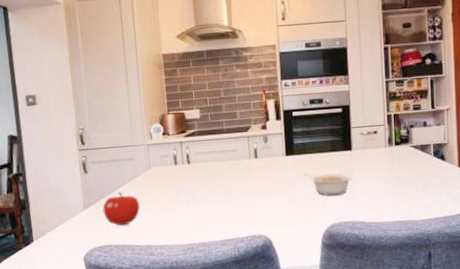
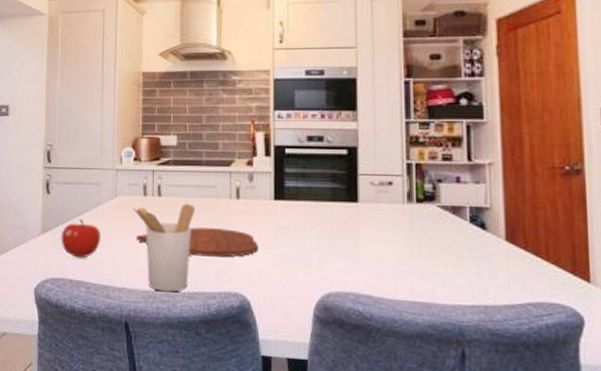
utensil holder: none [165,167,221,243] -> present [132,203,195,293]
cutting board: none [171,184,275,210] -> present [136,227,258,257]
legume: present [303,173,353,196] -> none [295,224,358,257]

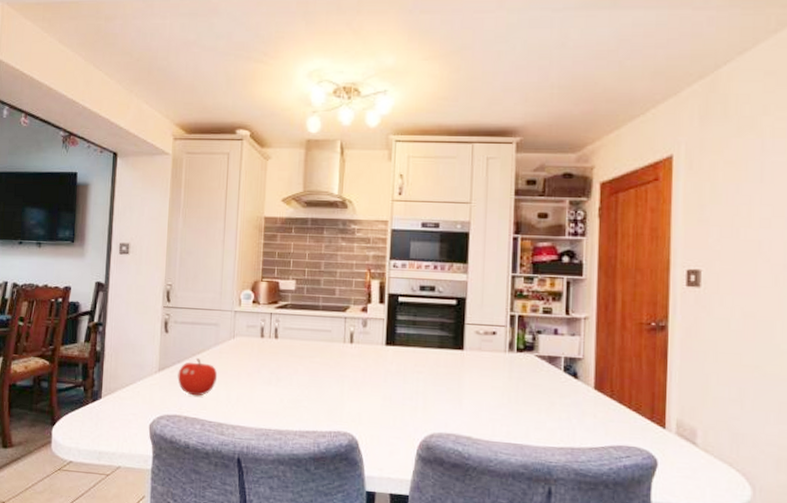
utensil holder: present [132,203,195,293] -> none [249,345,310,431]
cutting board: present [136,227,258,257] -> none [251,369,368,399]

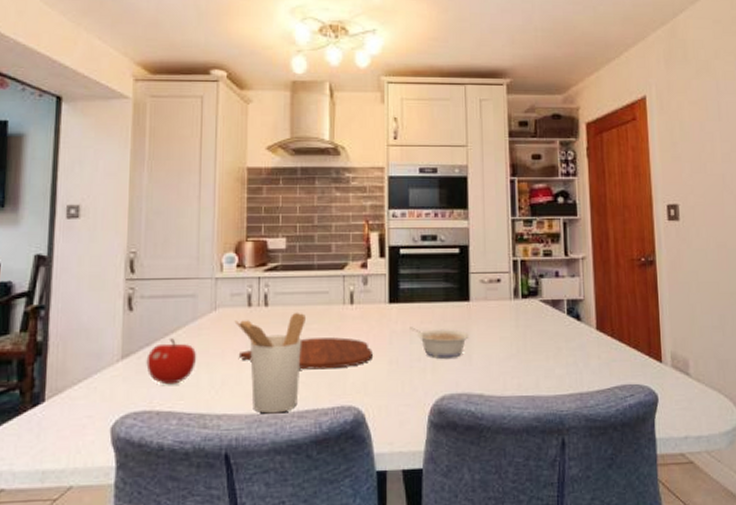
utensil holder: none [249,345,310,431] -> present [234,312,305,414]
cutting board: none [251,369,368,399] -> present [238,337,372,370]
legume: none [404,368,462,401] -> present [409,327,470,358]

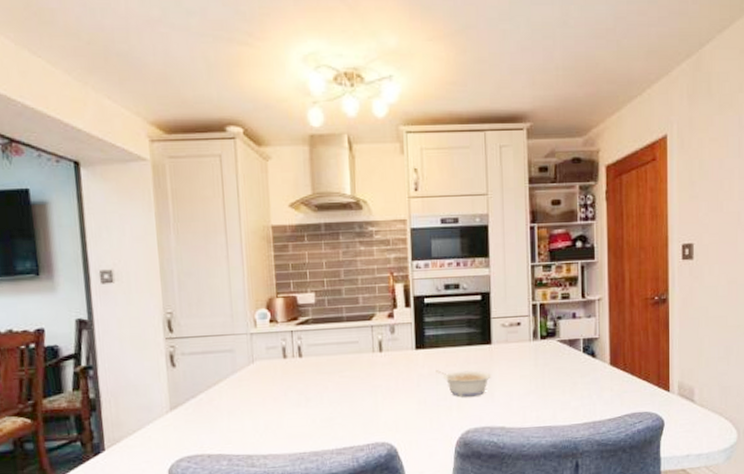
fruit: present [146,338,197,385] -> none [193,390,240,431]
utensil holder: present [234,312,305,414] -> none [271,361,338,452]
cutting board: present [238,337,372,370] -> none [278,382,402,413]

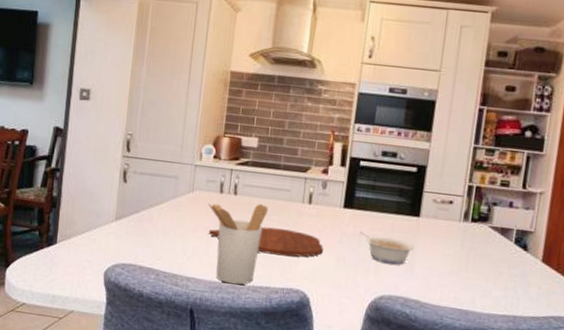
utensil holder: none [271,361,338,452] -> present [207,203,268,285]
cutting board: none [278,382,402,413] -> present [208,226,323,257]

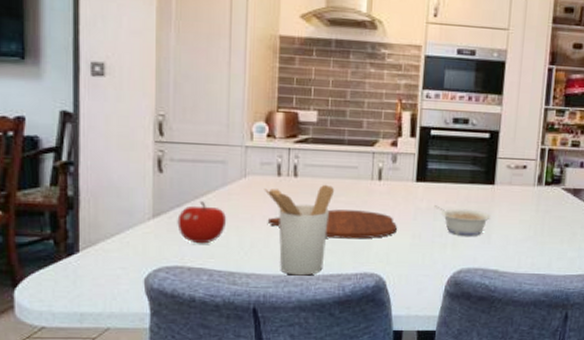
fruit: none [134,210,175,247] -> present [177,201,227,244]

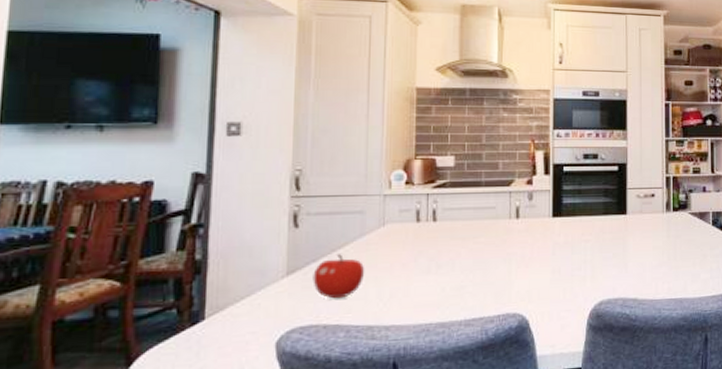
utensil holder: present [264,184,334,276] -> none [403,226,473,324]
cutting board: present [267,209,397,239] -> none [407,250,536,281]
legume: present [434,205,492,236] -> none [571,239,626,267]

